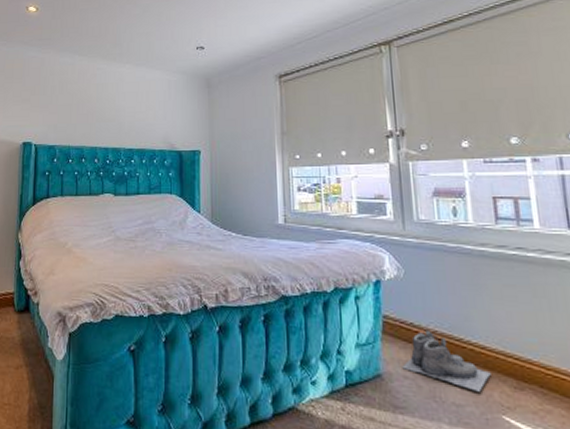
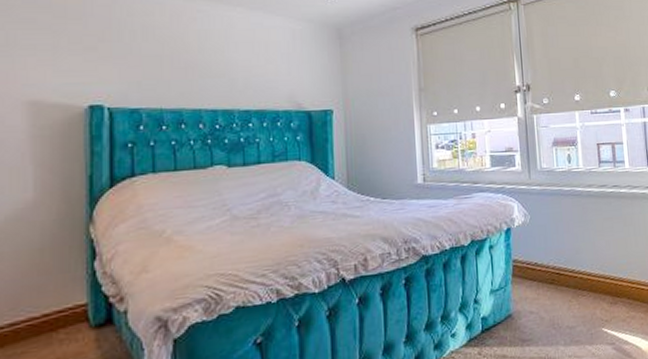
boots: present [402,330,491,392] -> none [528,267,595,313]

